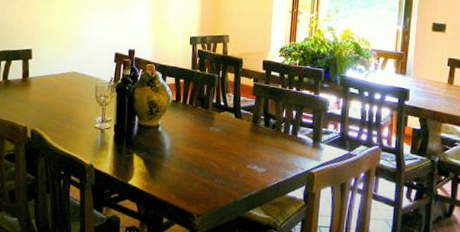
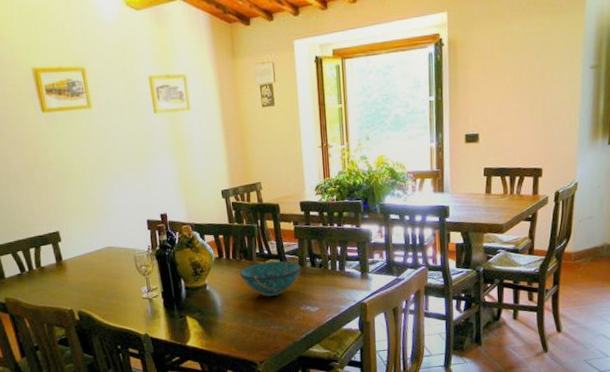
decorative bowl: none [194,112,254,149] -> present [240,261,301,296]

